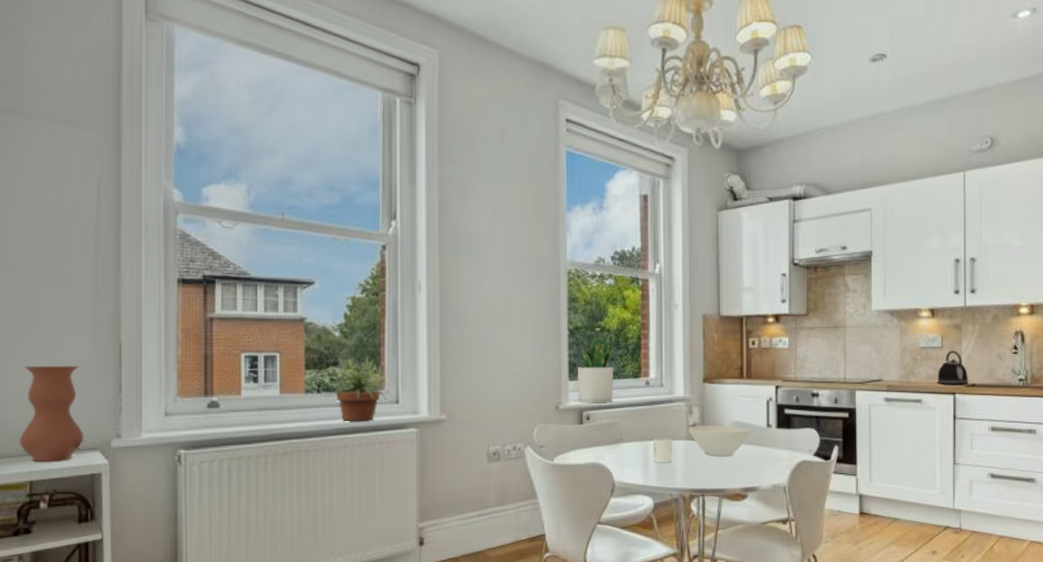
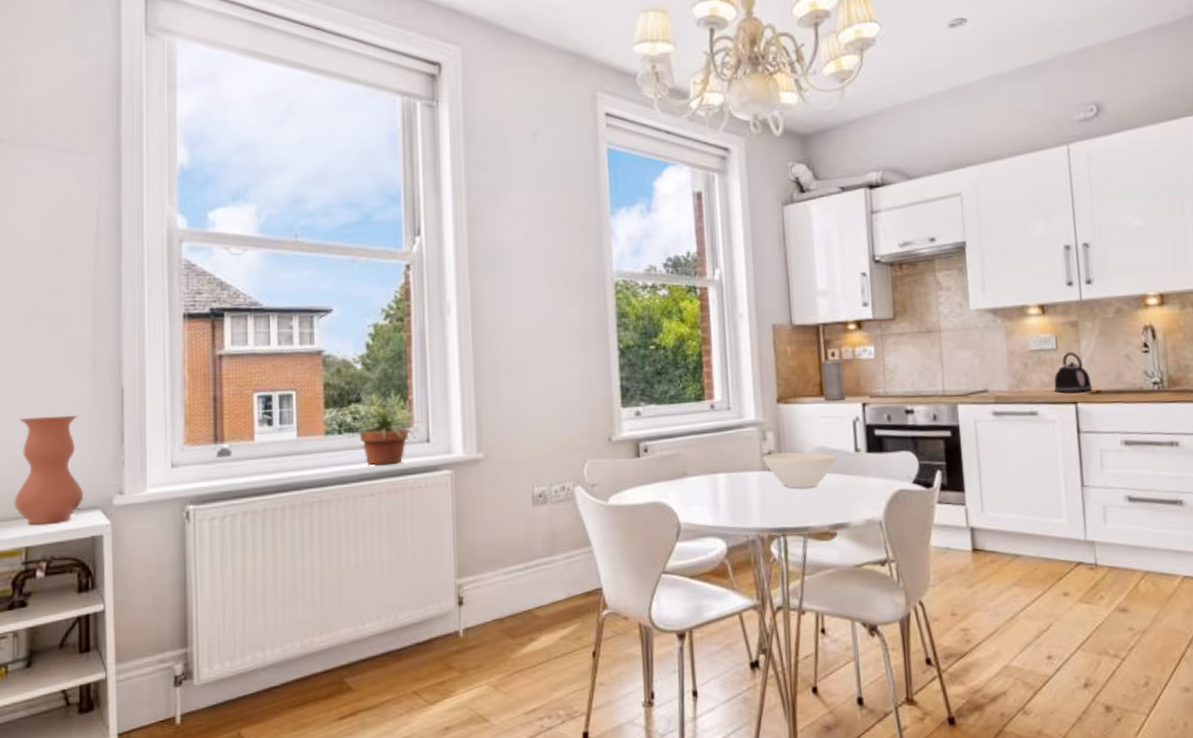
planter: present [578,332,614,403] -> none [631,350,673,433]
mug: present [653,438,673,463] -> none [722,469,746,500]
canister: none [743,347,761,384] -> present [821,359,845,402]

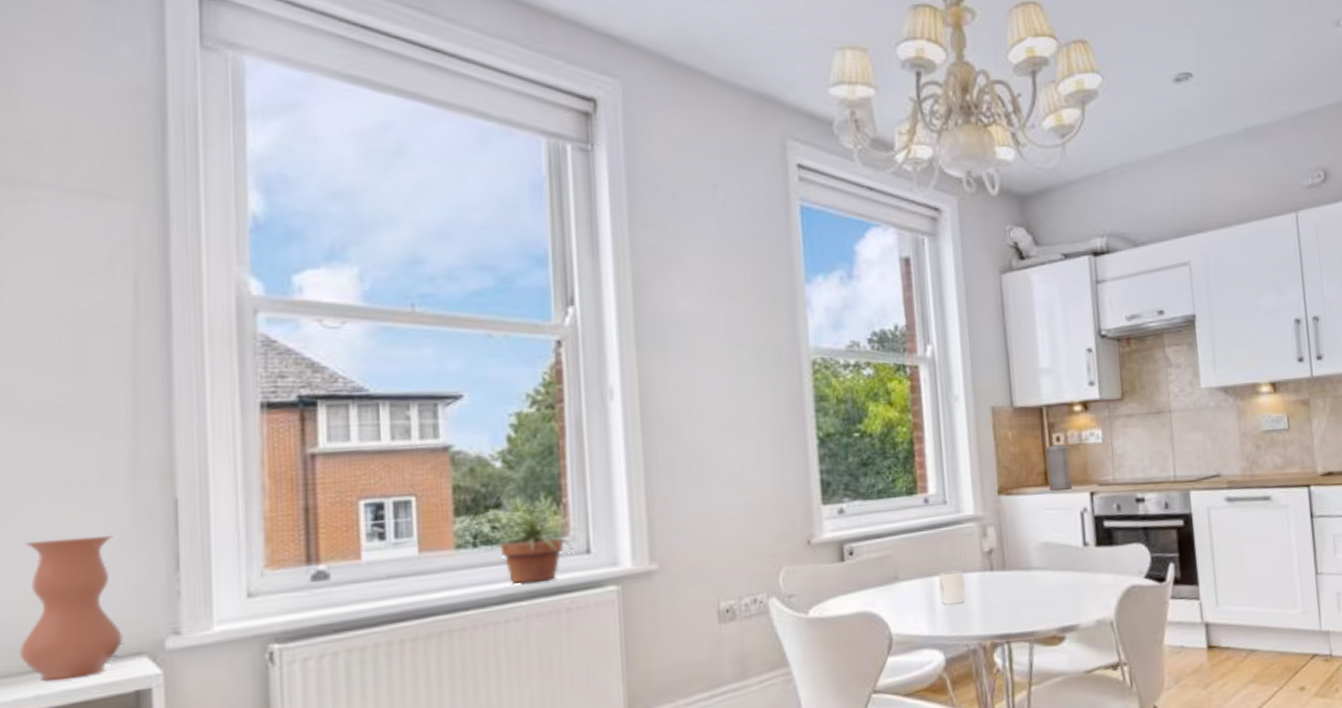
mug: none [722,469,746,500] -> present [938,570,966,605]
bowl: present [762,452,837,490] -> none [983,548,1064,591]
kettle: present [1054,351,1093,394] -> none [1286,431,1325,476]

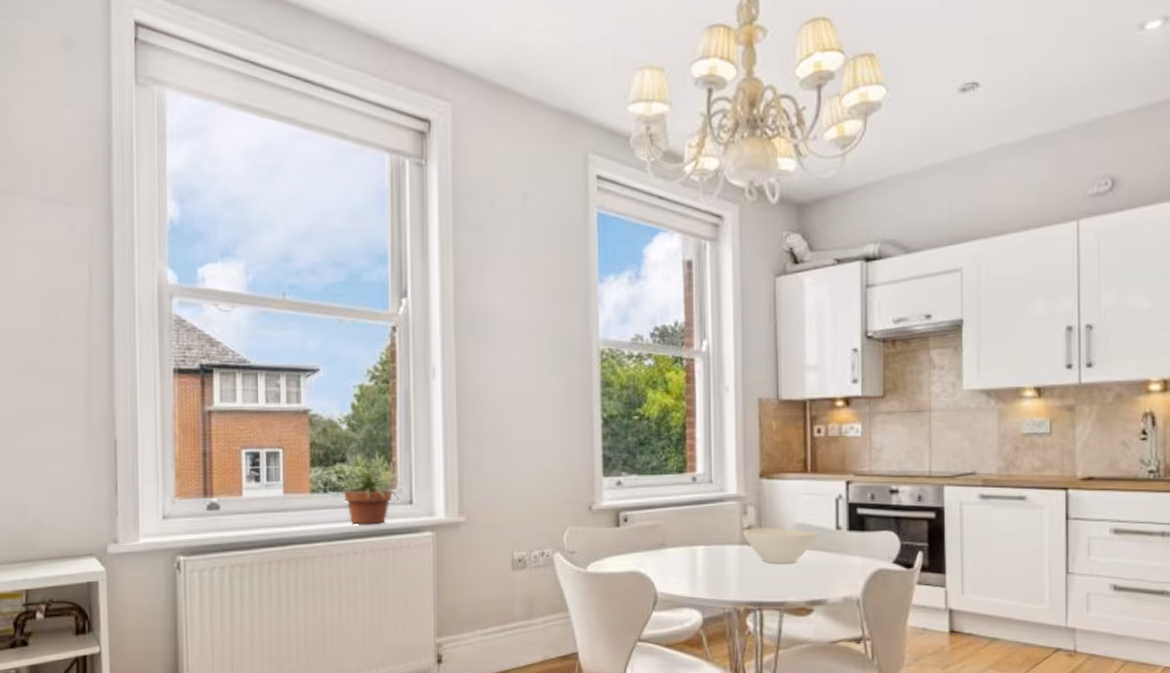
vase: present [19,535,123,681] -> none [14,464,80,569]
mug: present [938,570,966,605] -> none [701,542,725,572]
bowl: none [983,548,1064,591] -> present [742,528,817,565]
canister: present [1045,444,1072,492] -> none [806,436,829,479]

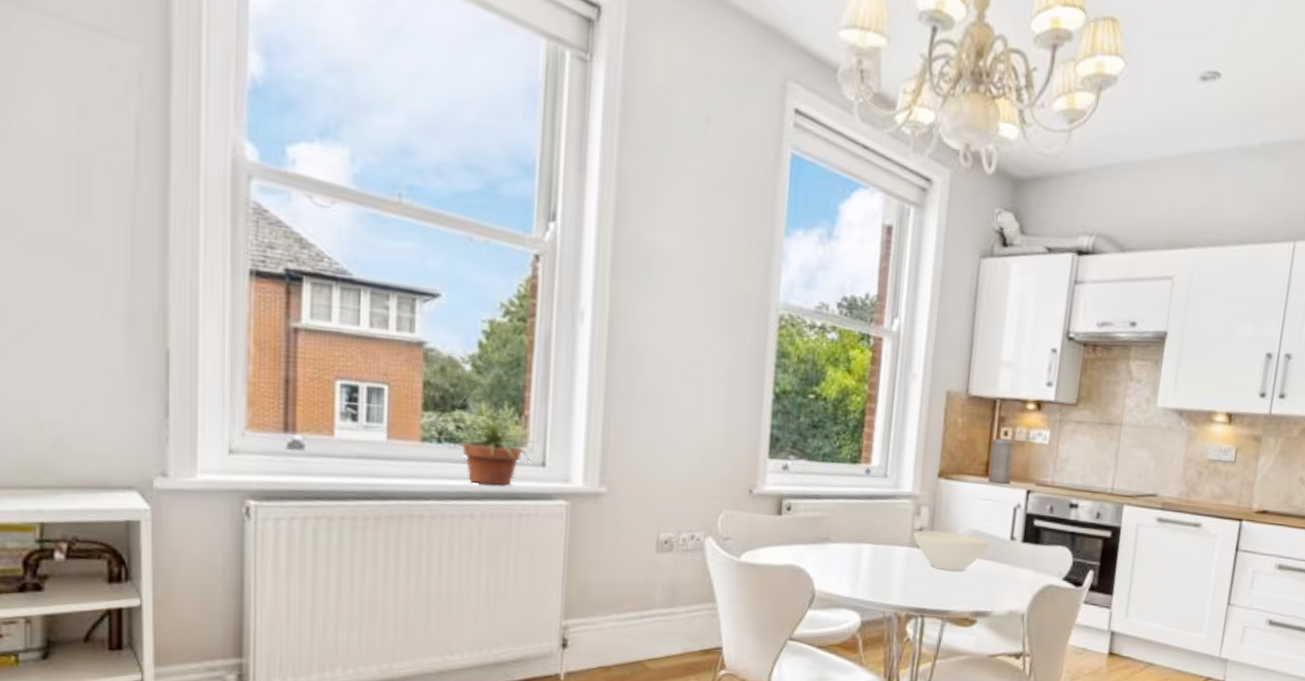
canister: none [806,436,829,479] -> present [987,438,1015,485]

